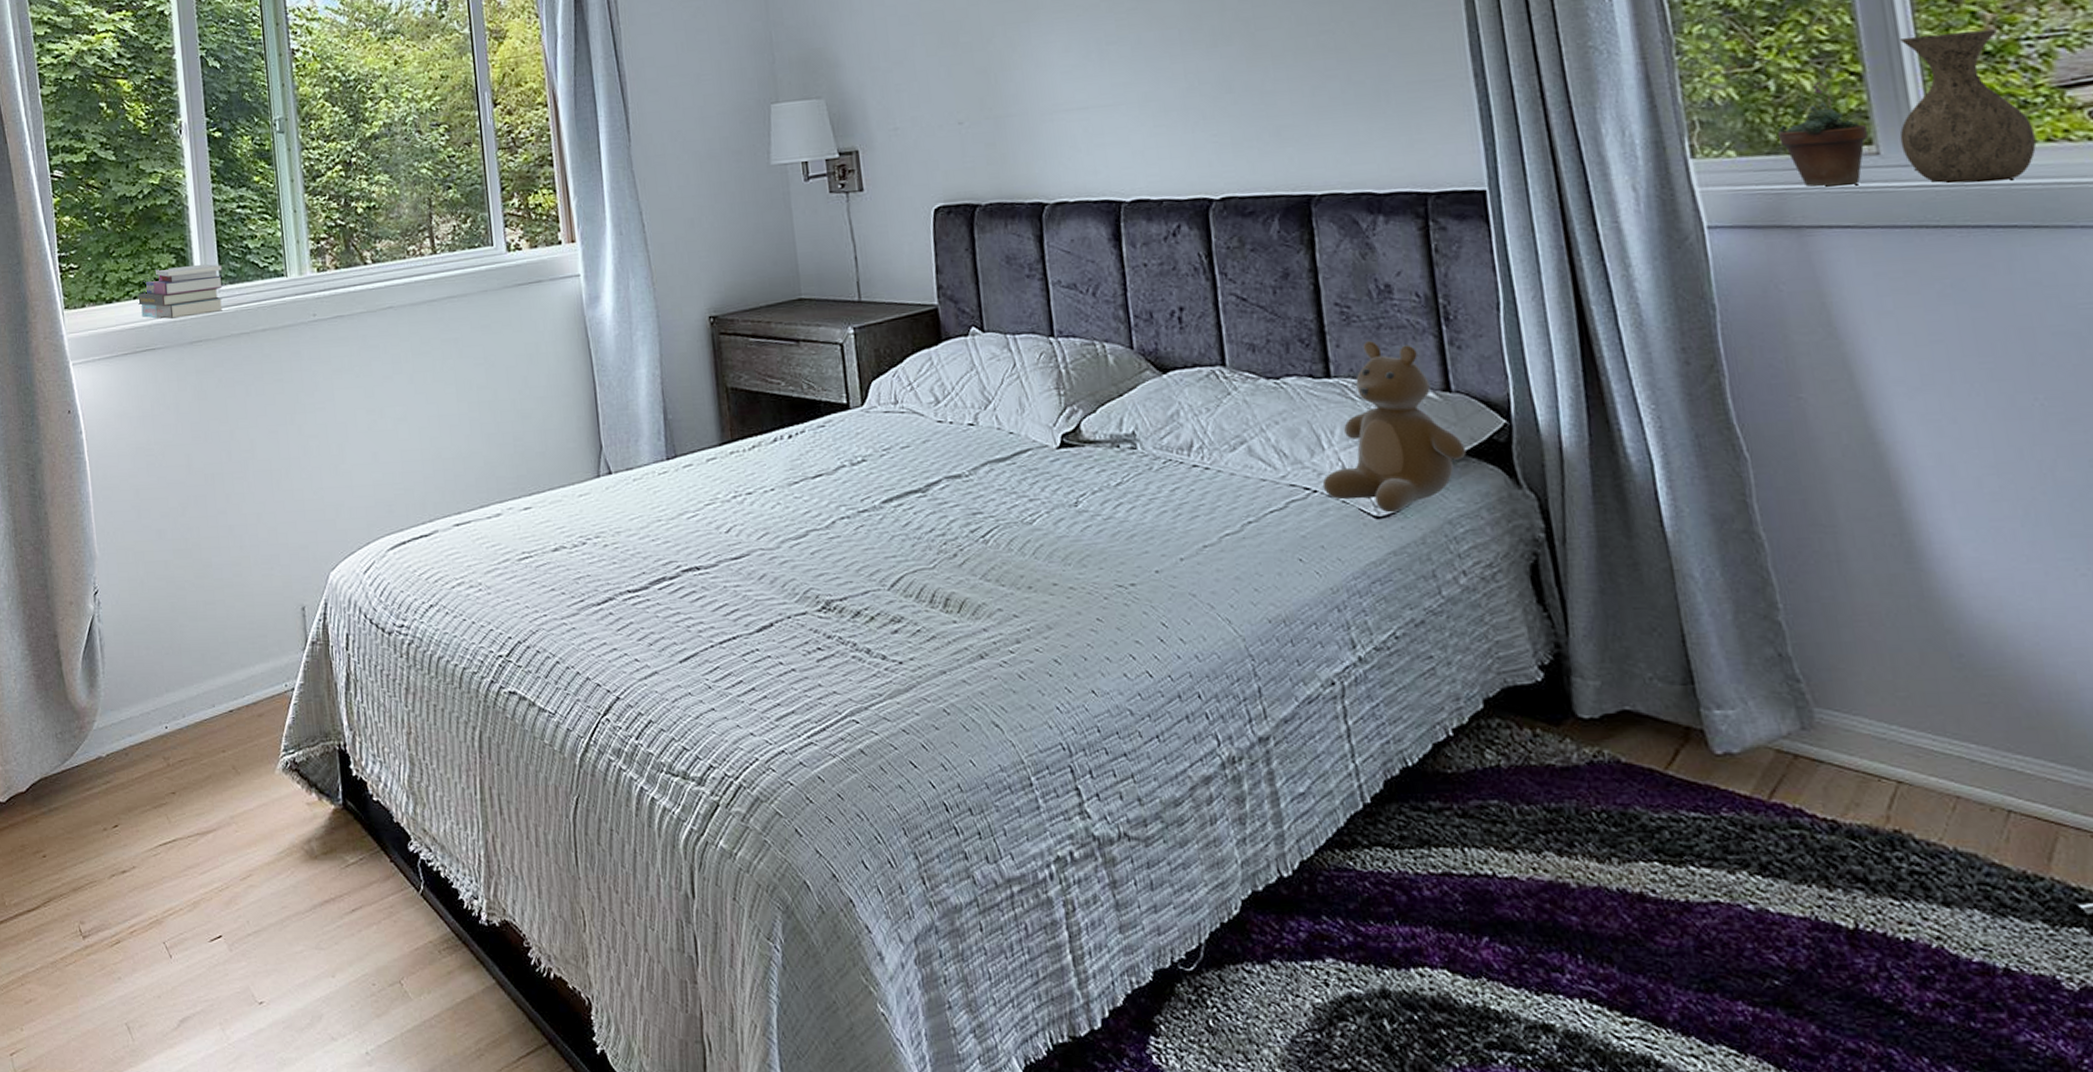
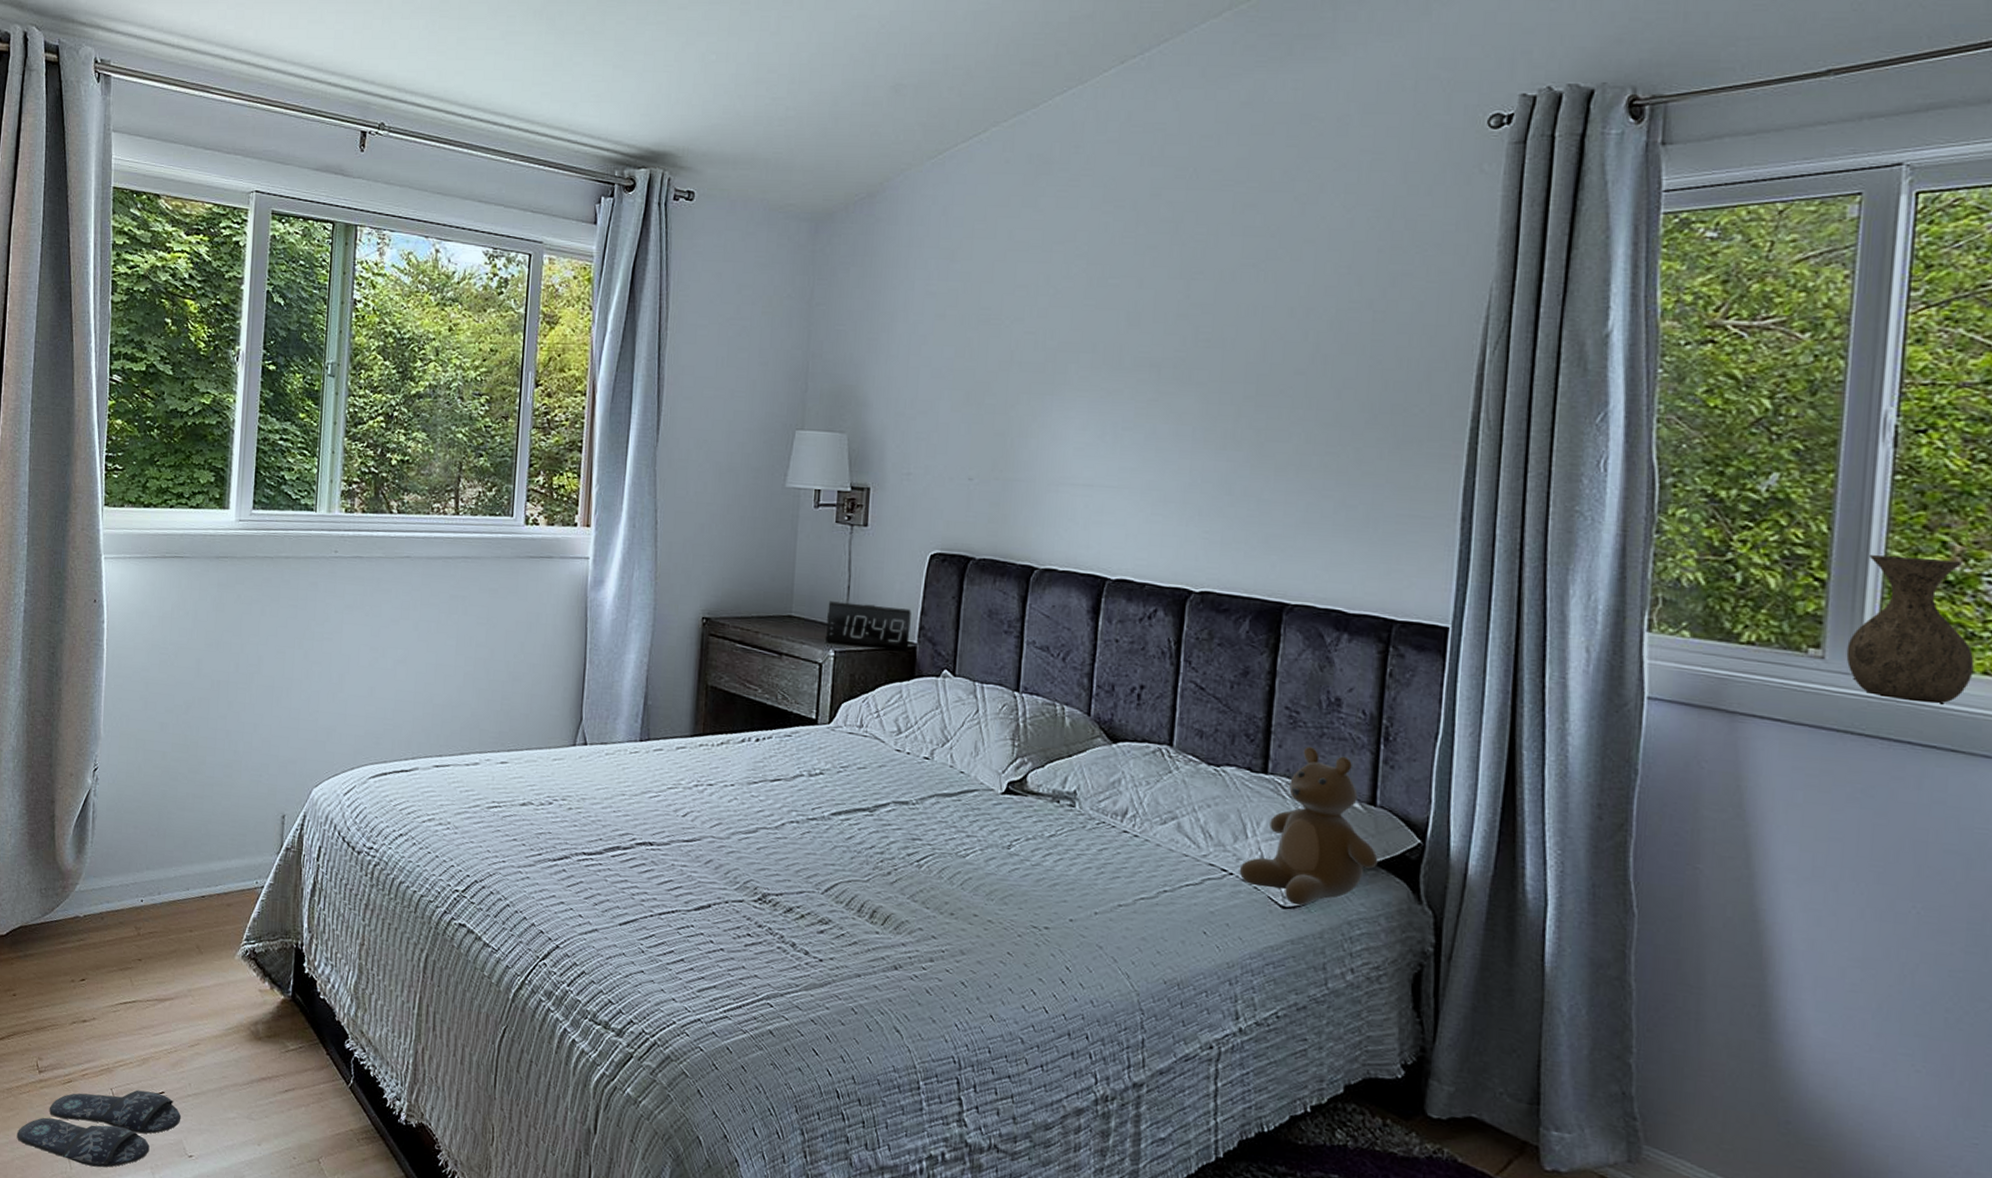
slippers: none [68,938,245,1034] -> present [16,1090,182,1168]
books: present [138,263,224,320] -> none [174,484,257,534]
alarm clock: none [838,270,930,321] -> present [826,601,911,652]
succulent plant: present [1776,81,1868,188] -> none [1732,581,1818,683]

